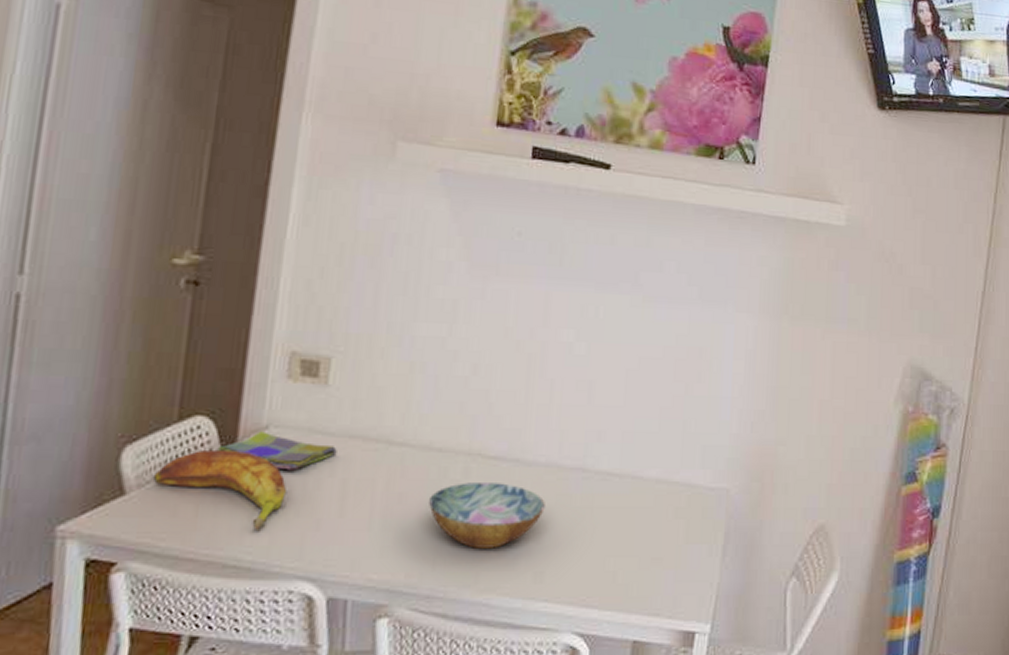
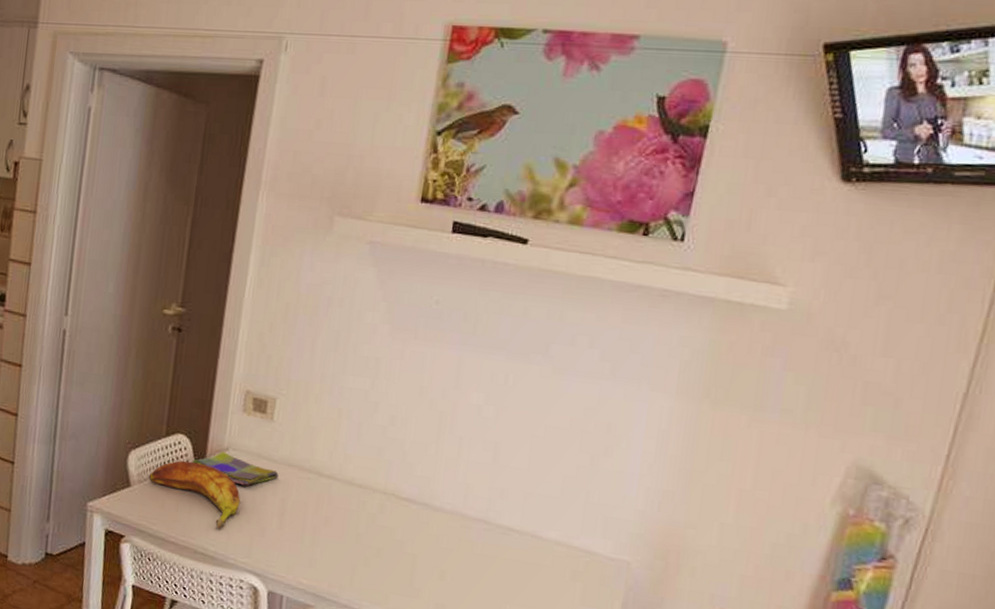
bowl: present [428,483,546,548] -> none [348,516,450,577]

